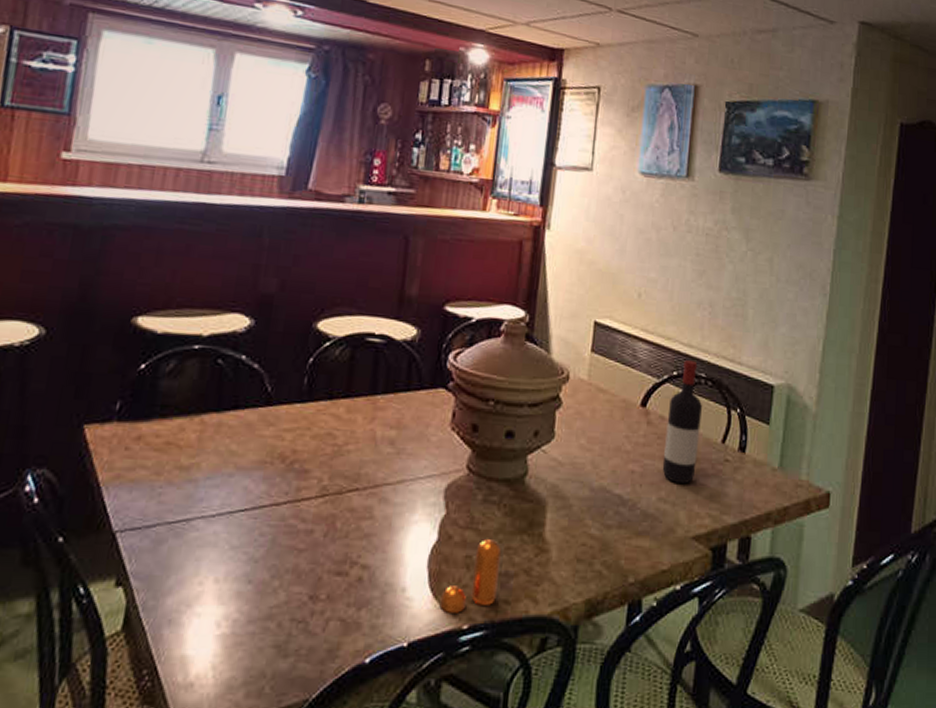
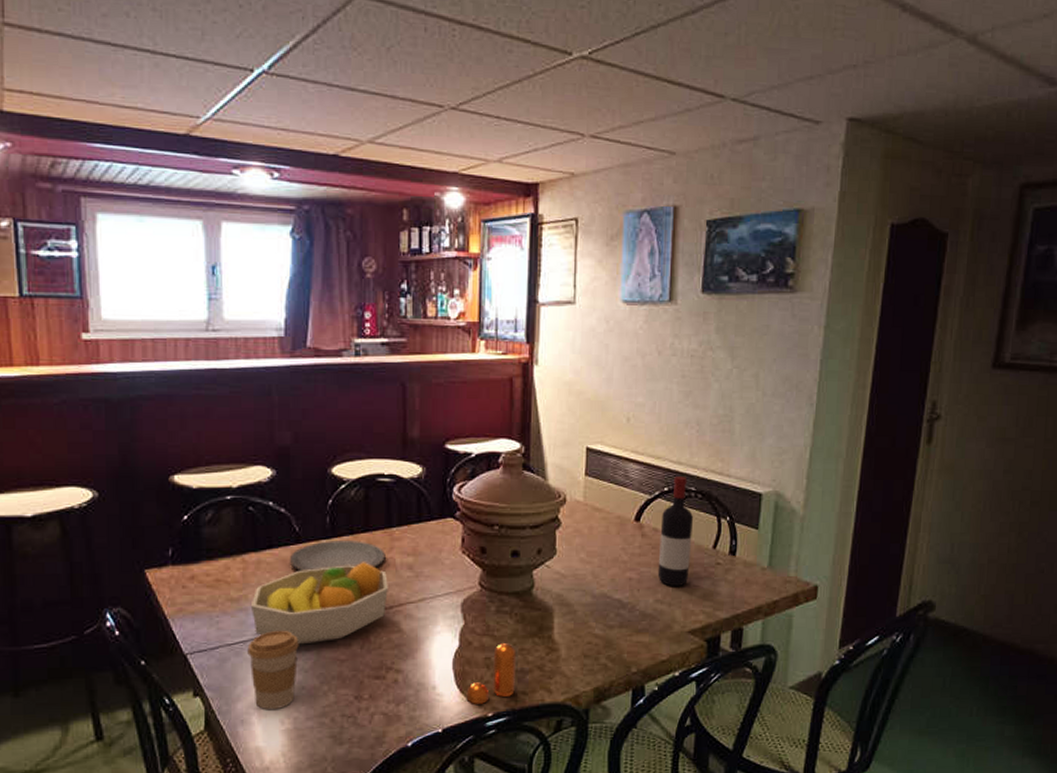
coffee cup: none [189,508,253,609] -> present [247,630,299,710]
fruit bowl: none [201,432,365,528] -> present [250,562,388,645]
plate: none [256,405,366,440] -> present [290,541,385,571]

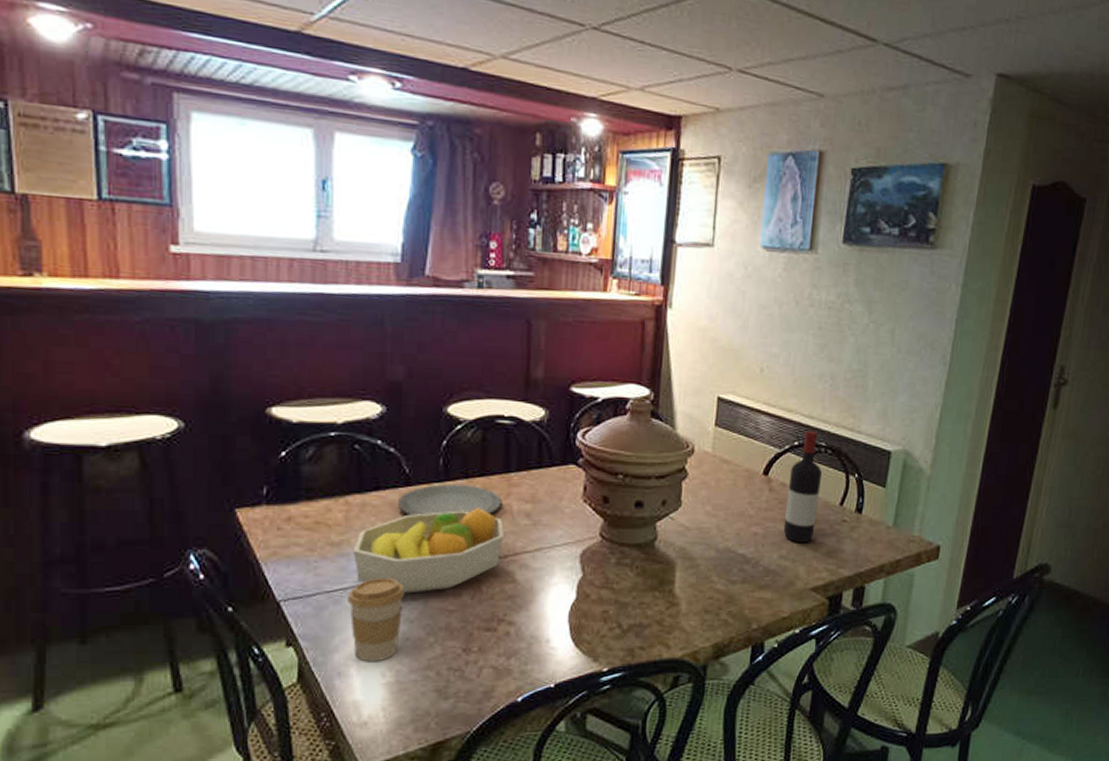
pepper shaker: present [466,642,517,704] -> none [581,595,636,659]

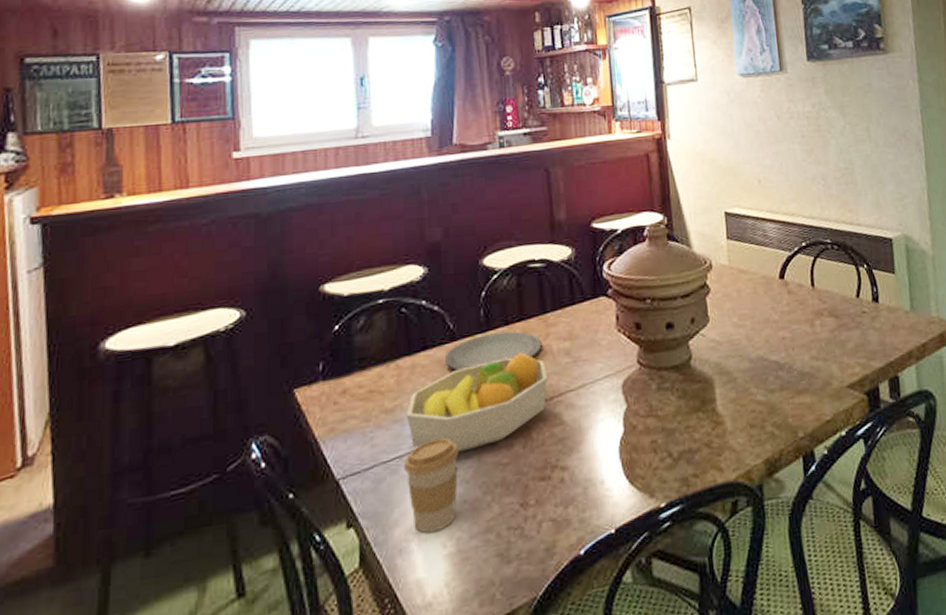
wine bottle: present [783,431,823,544] -> none [804,230,838,342]

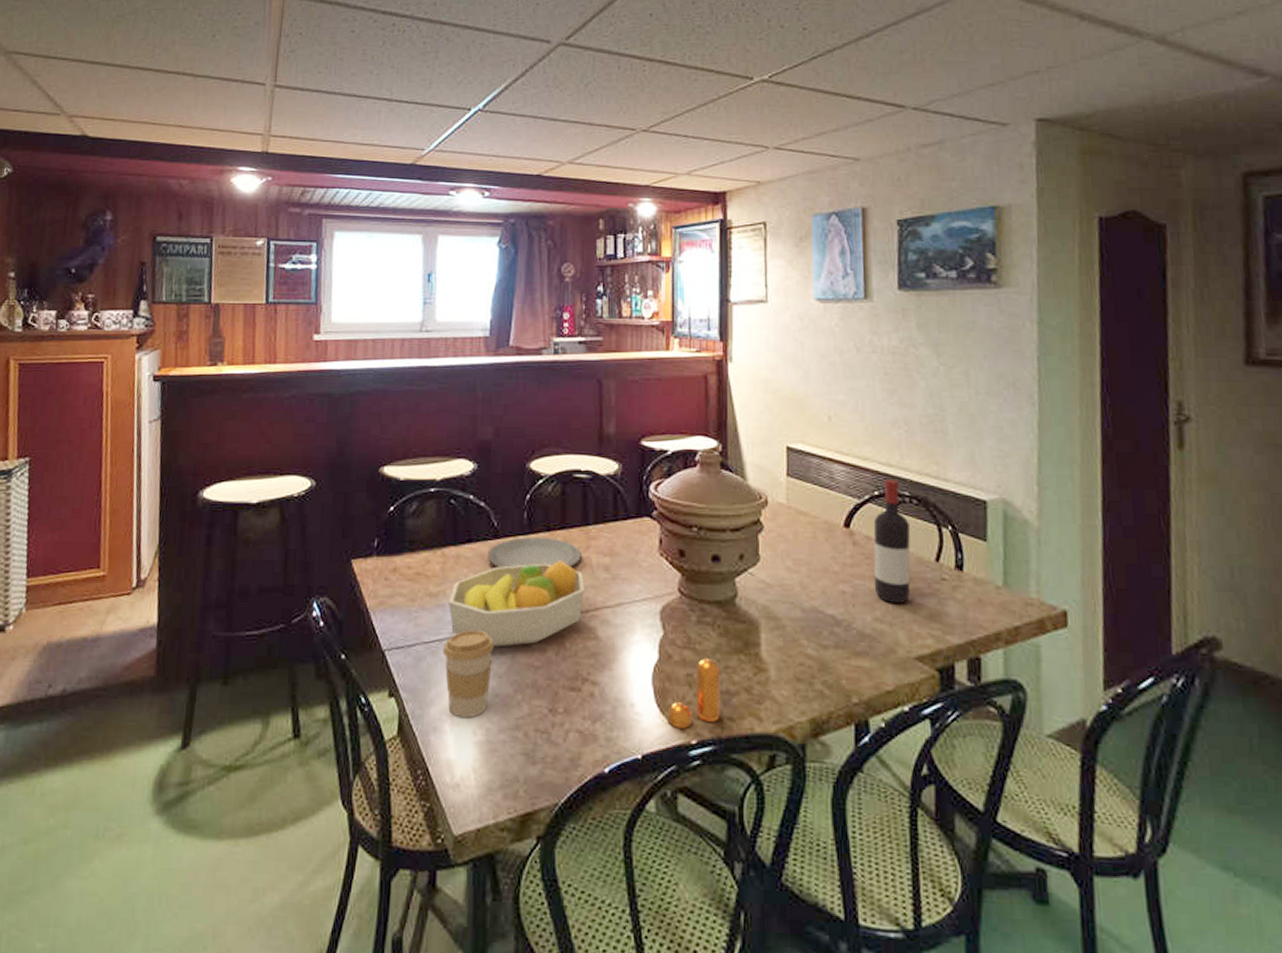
pepper shaker: none [636,421,685,496] -> present [667,657,721,729]
wine bottle: none [804,230,838,342] -> present [873,480,911,605]

